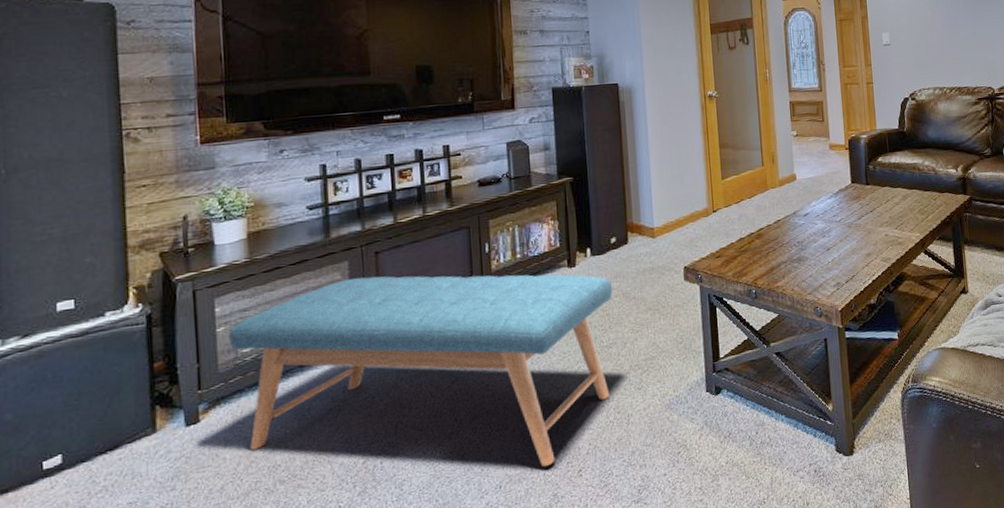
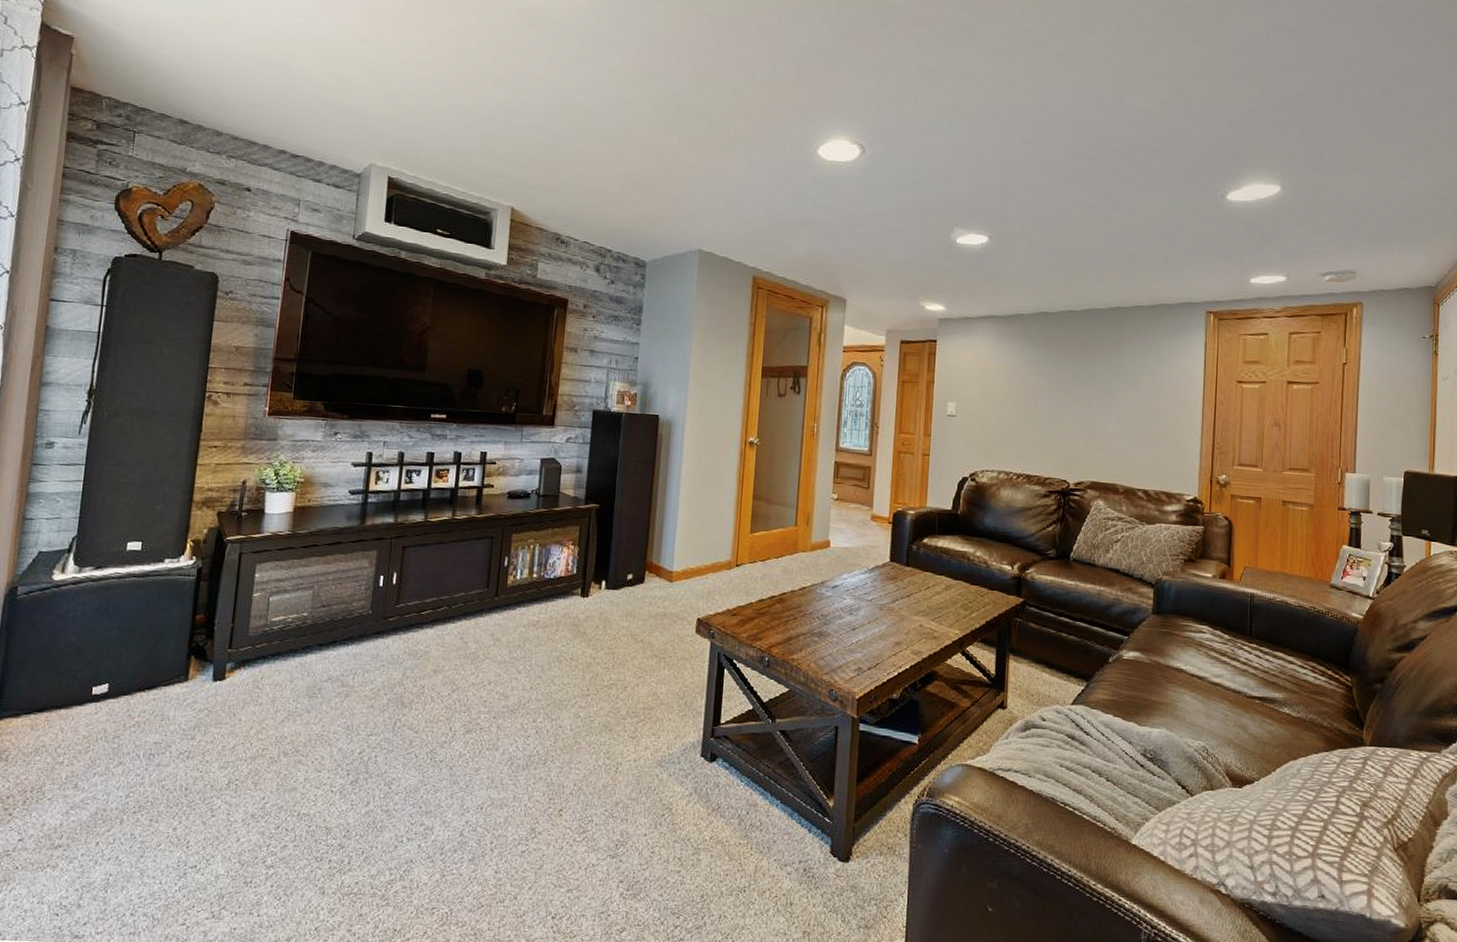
bench: present [228,274,613,467] -> none [262,568,622,798]

